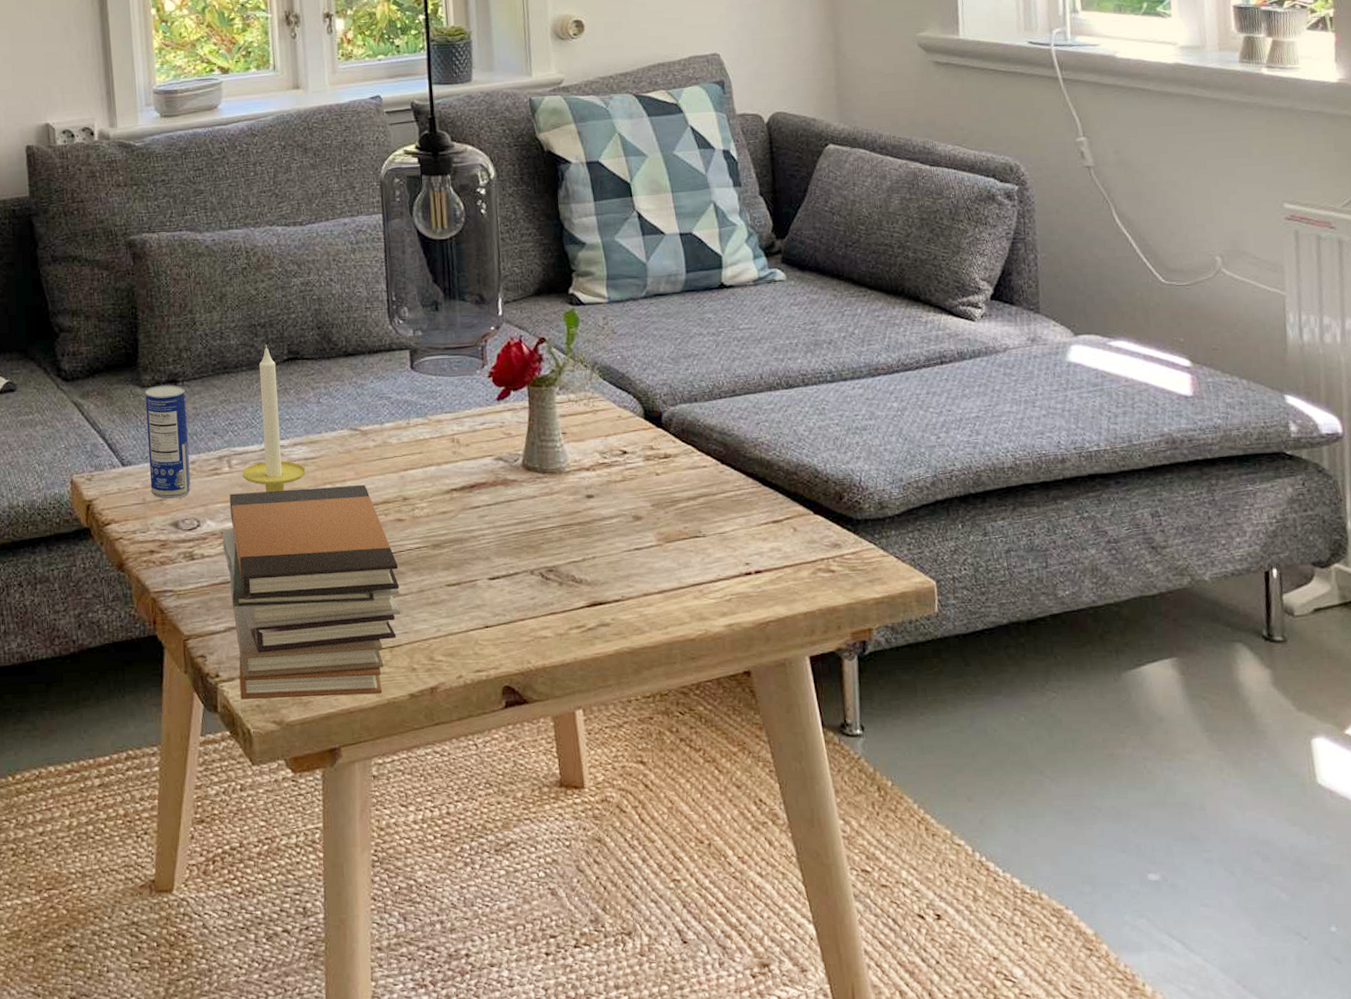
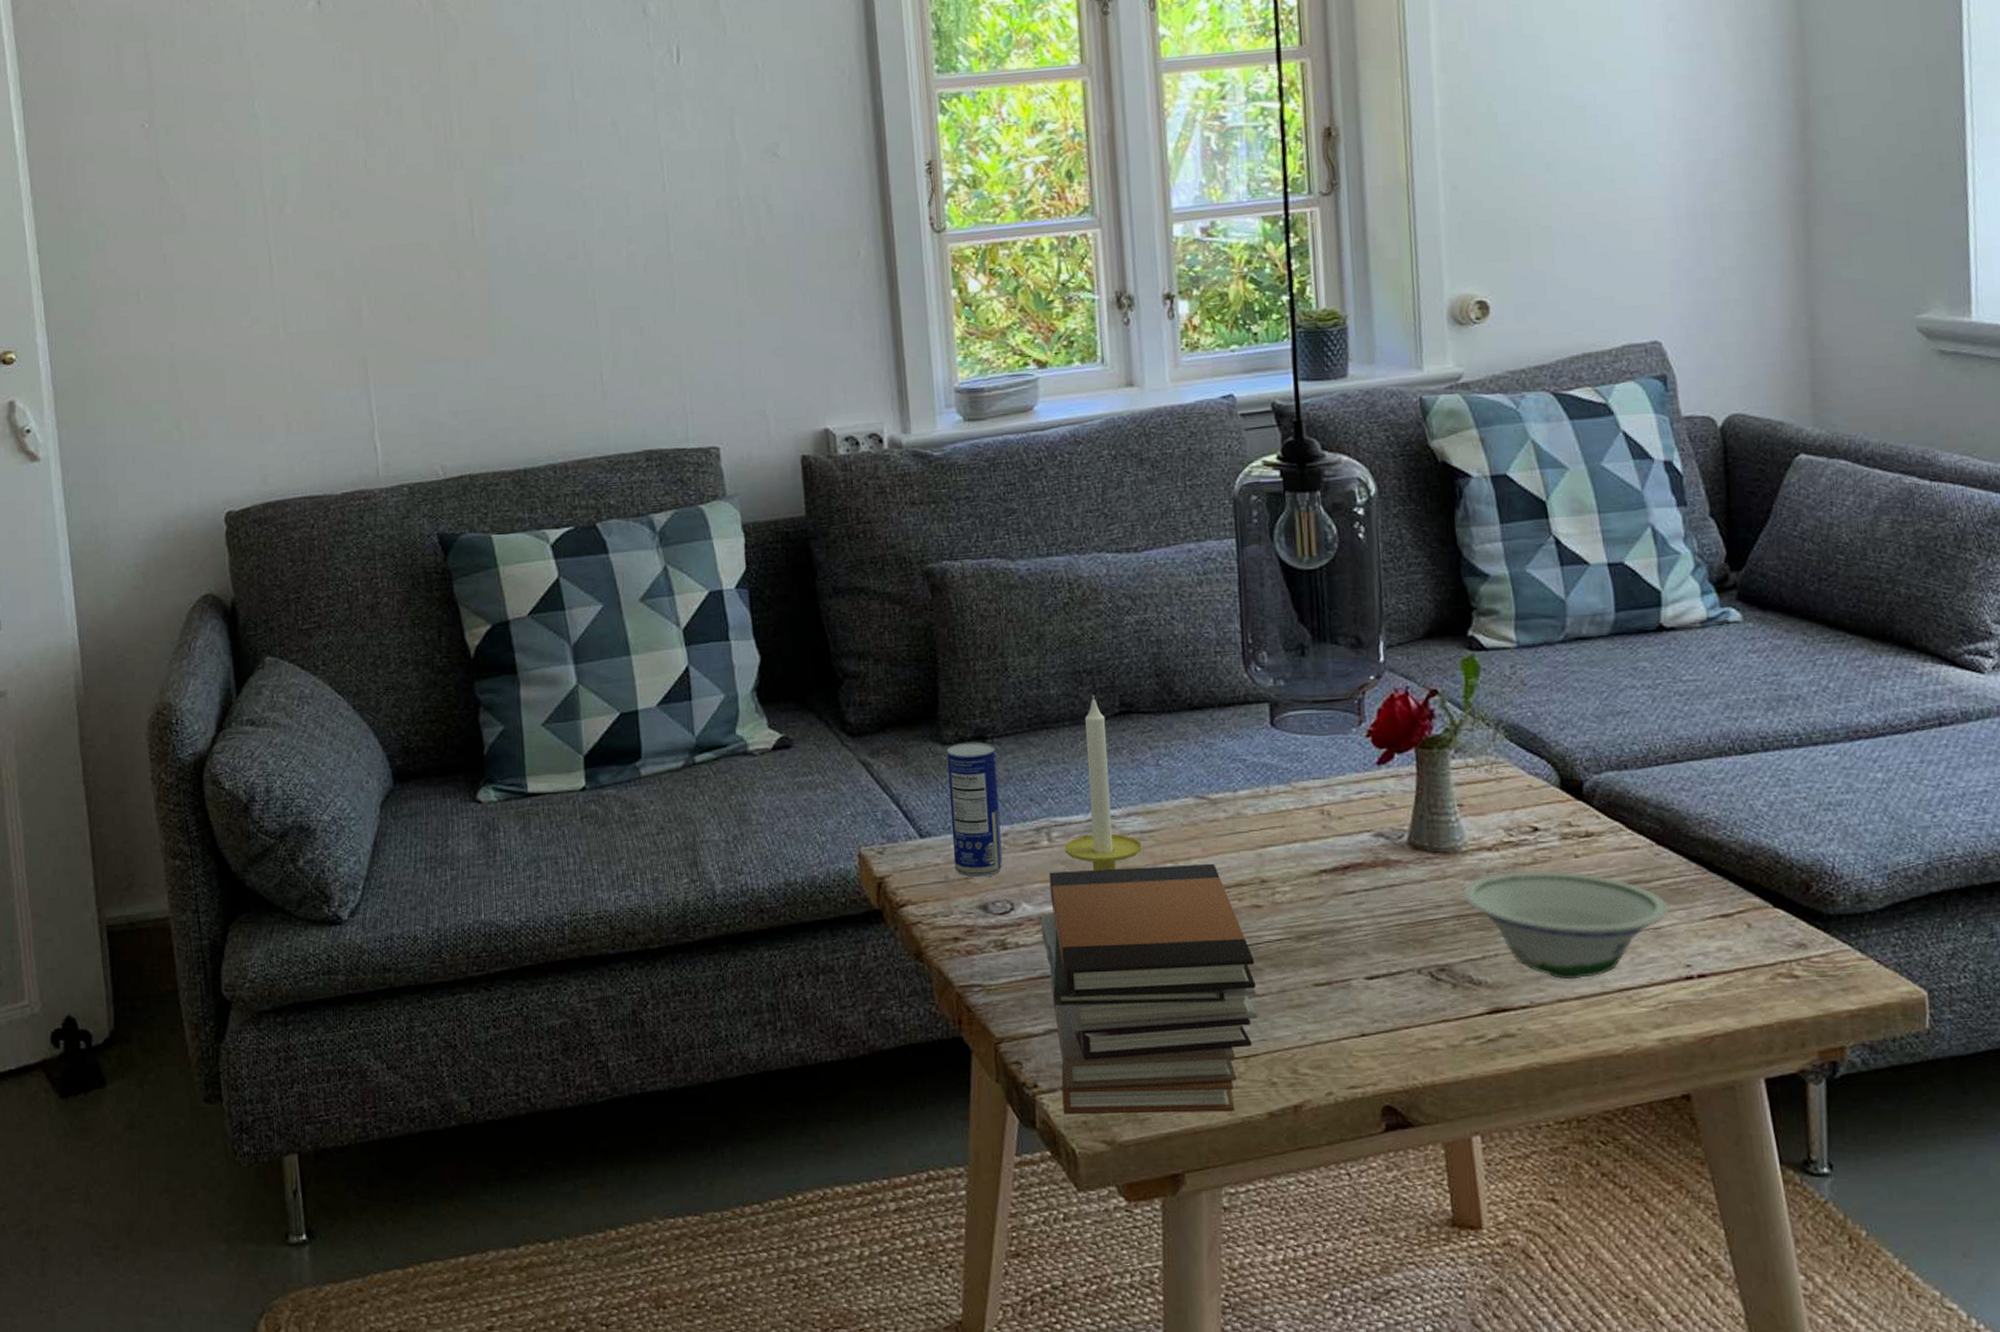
bowl: none [567,486,732,577] -> present [1463,870,1669,980]

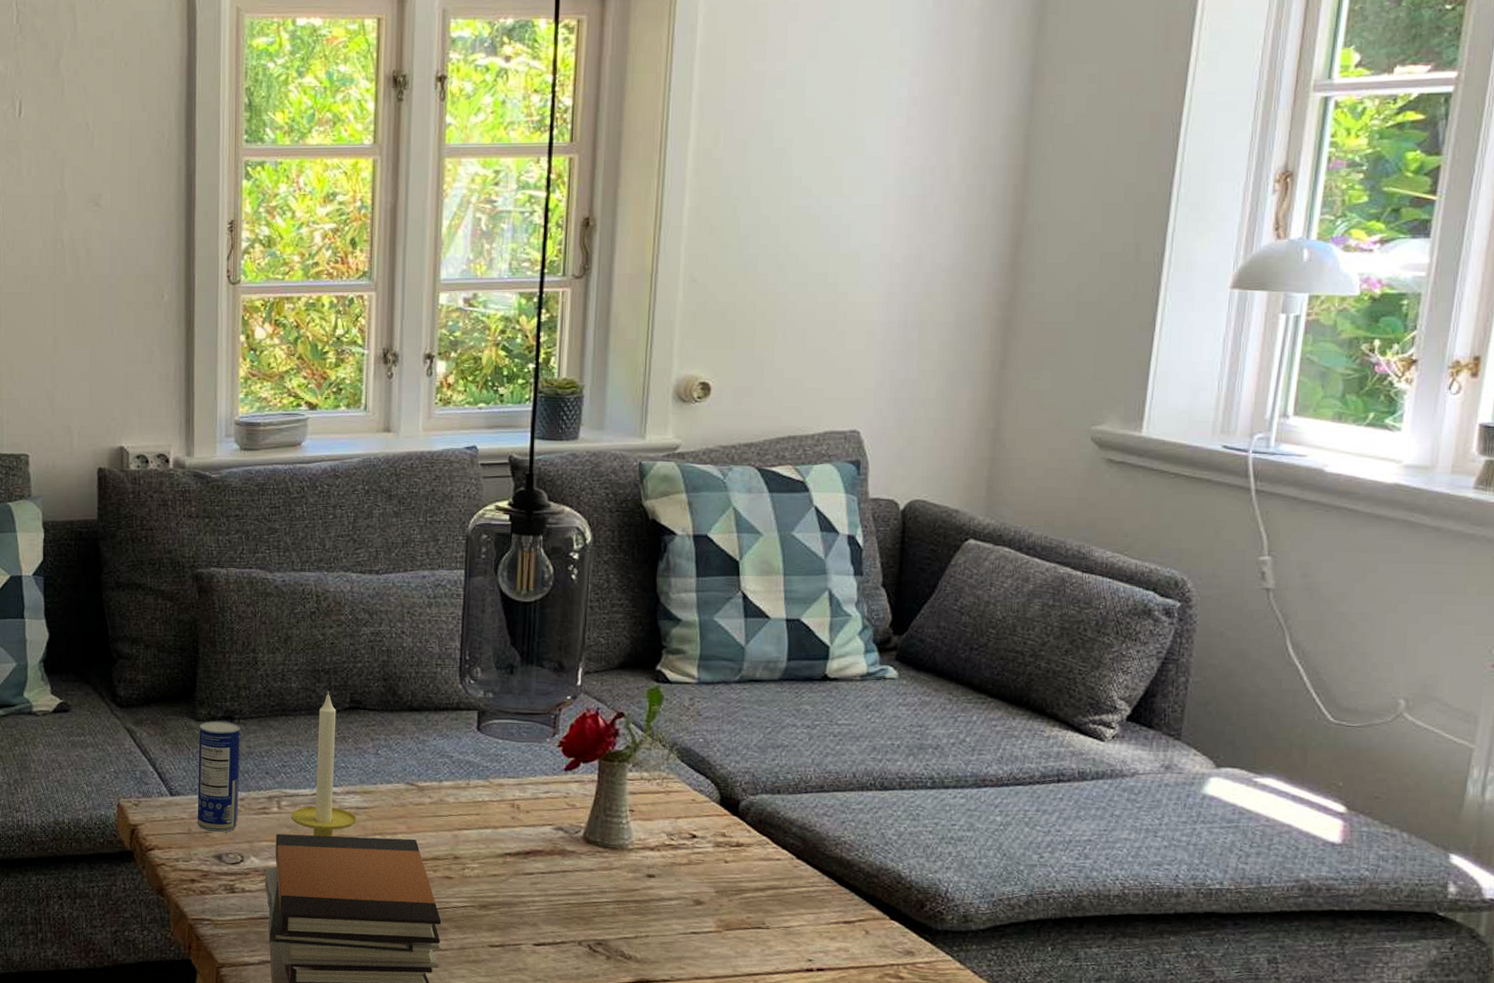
bowl: present [1463,870,1669,980] -> none [625,869,800,962]

